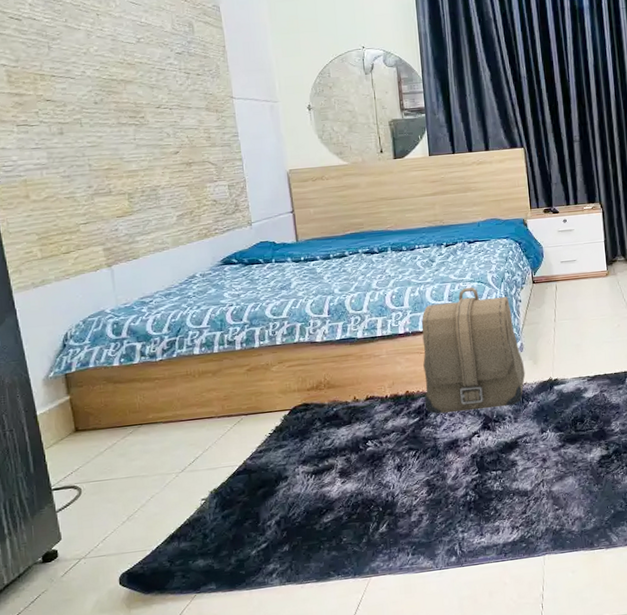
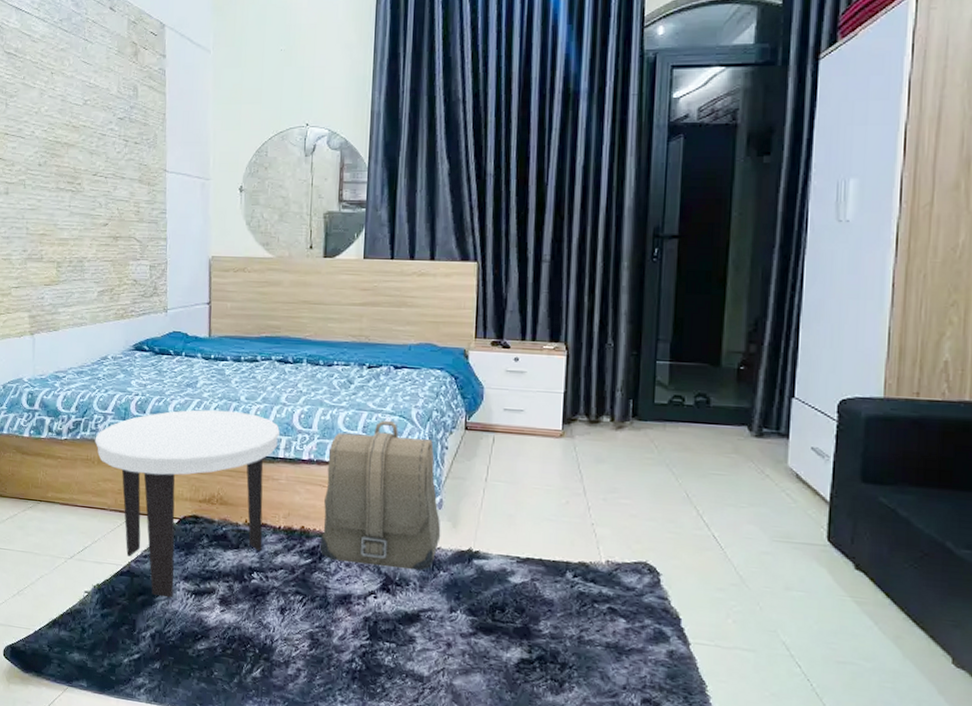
side table: none [192,303,375,485] -> present [95,409,280,598]

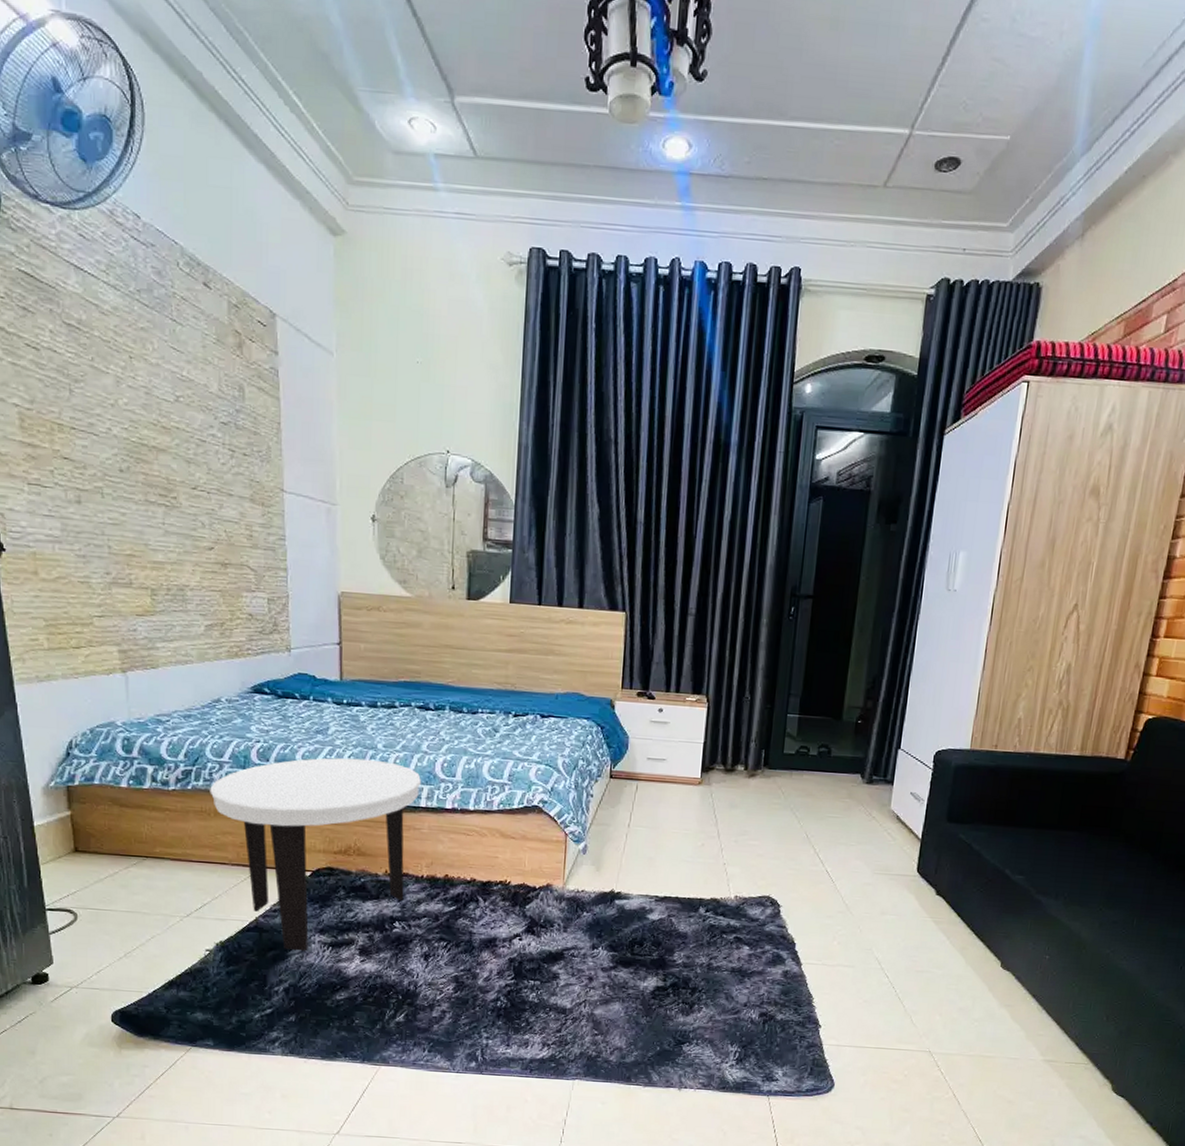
backpack: present [319,420,441,571] -> none [464,768,585,913]

